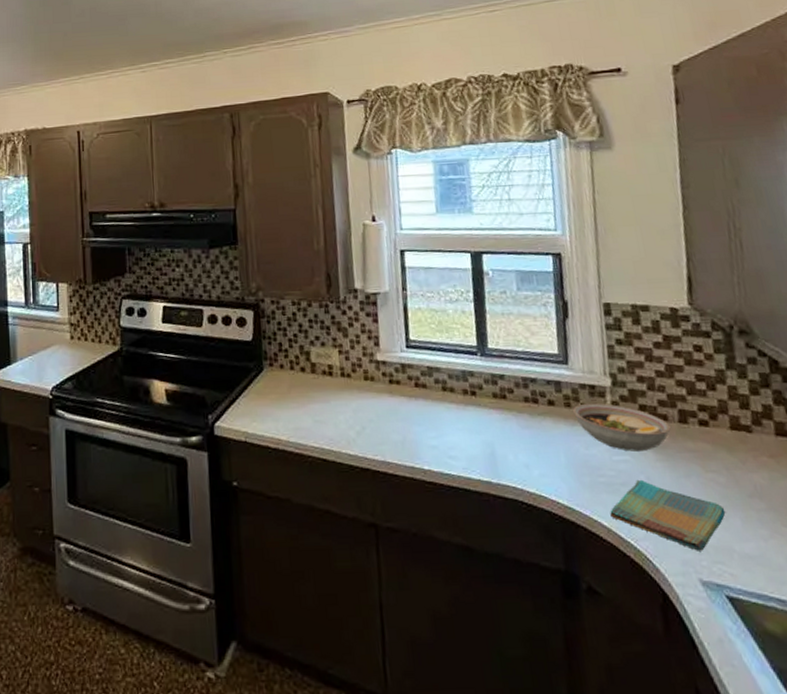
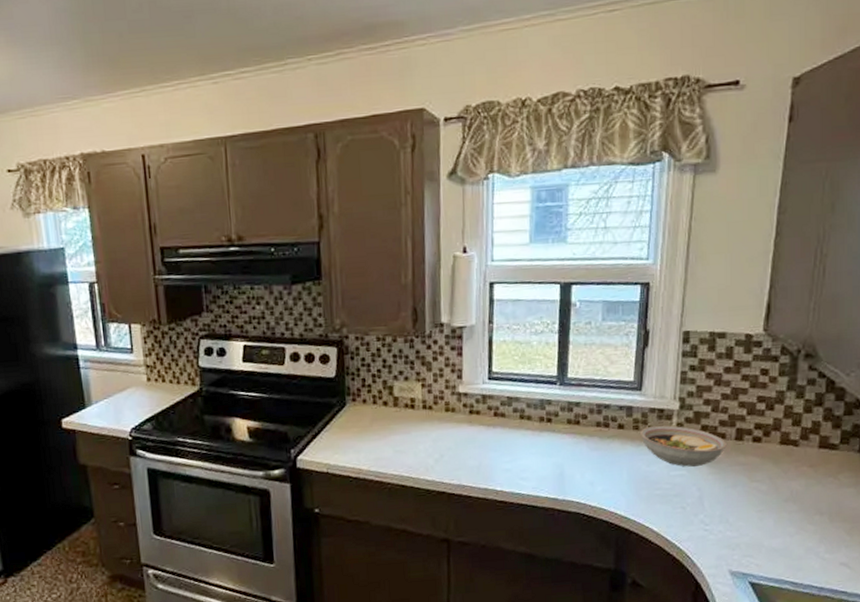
dish towel: present [610,479,726,551] -> none [661,490,762,548]

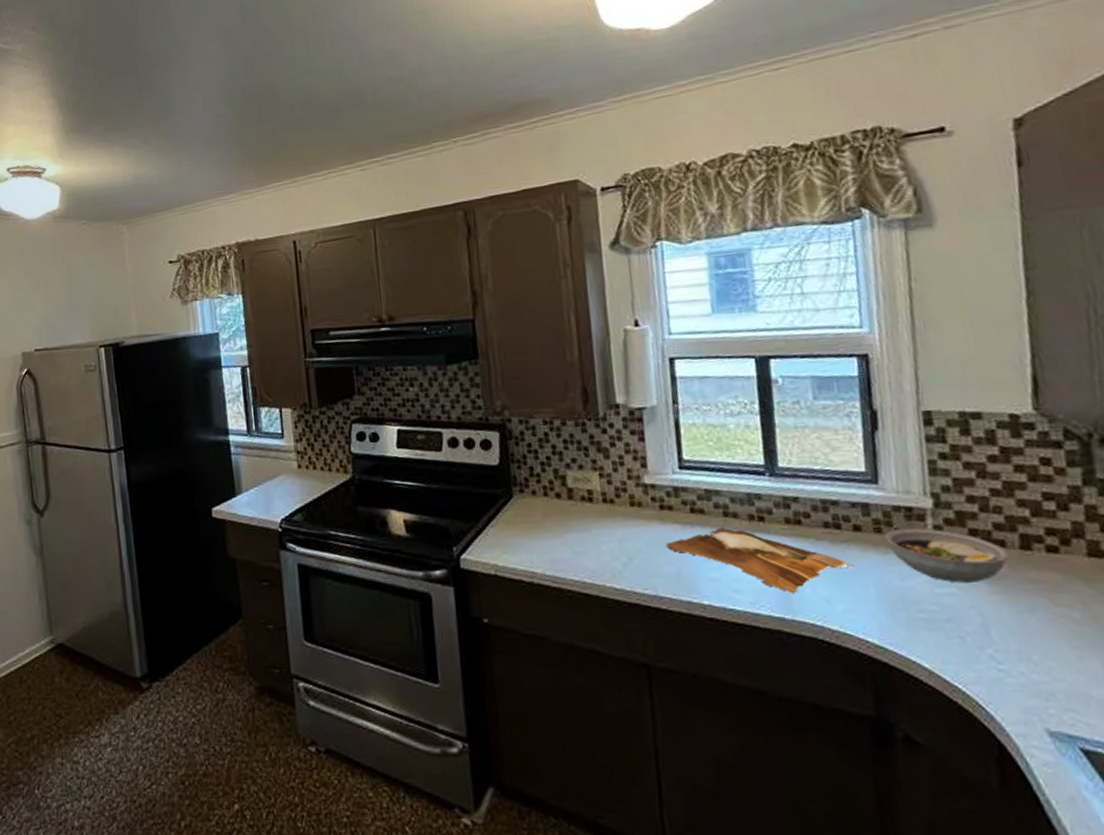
cutting board: none [471,428,614,480] -> present [666,527,854,594]

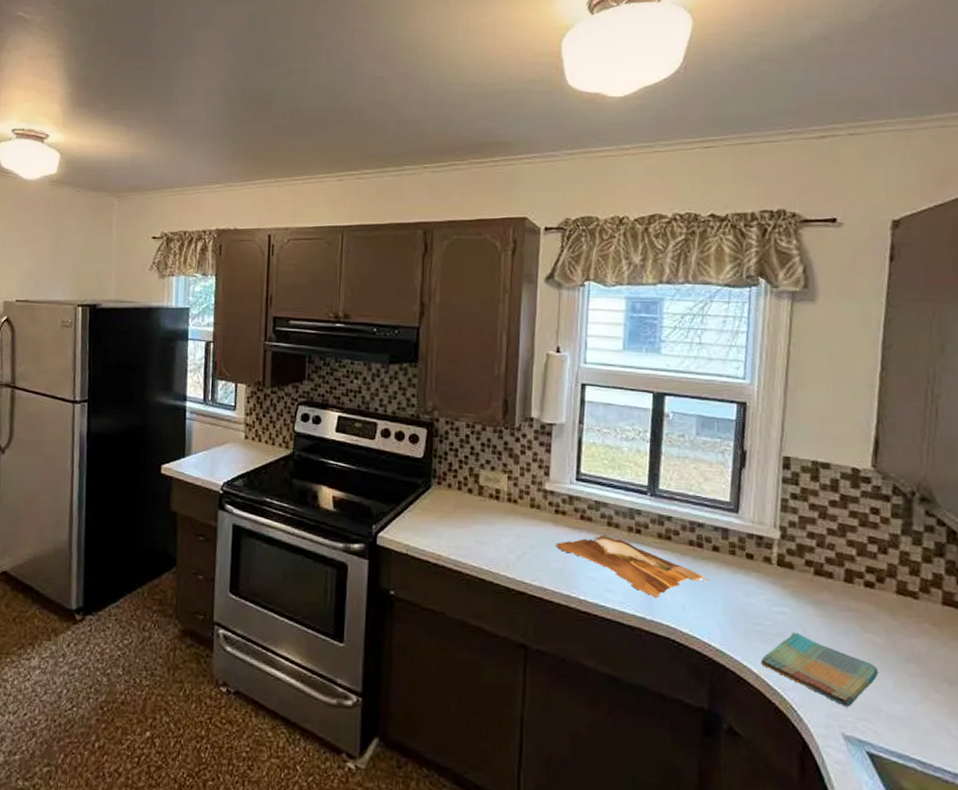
bowl: present [884,527,1010,583] -> none [737,552,835,605]
dish towel: none [931,615,1081,697] -> present [761,631,879,707]

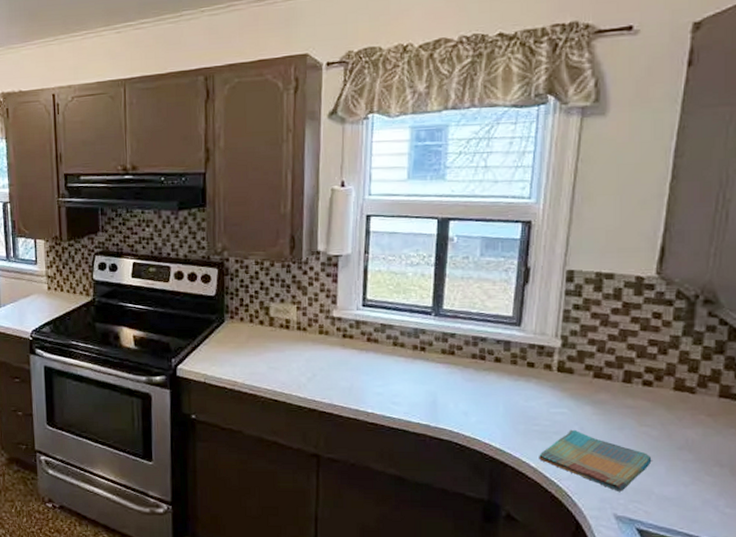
cutting board: present [556,535,708,599] -> none [344,354,490,408]

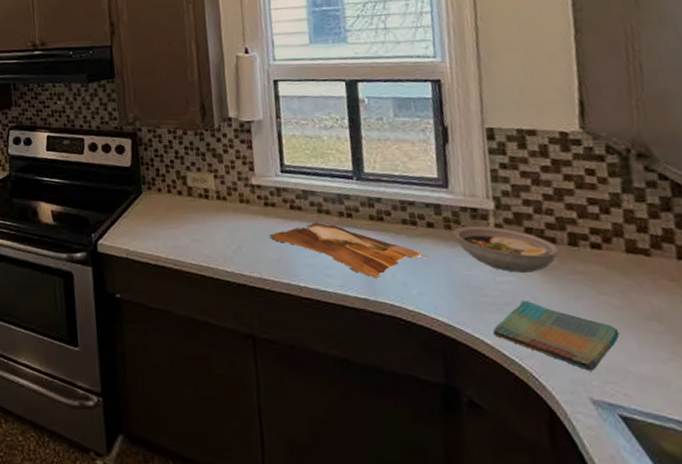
cutting board: none [344,354,490,408] -> present [269,222,427,279]
bowl: none [519,361,613,405] -> present [453,225,560,273]

